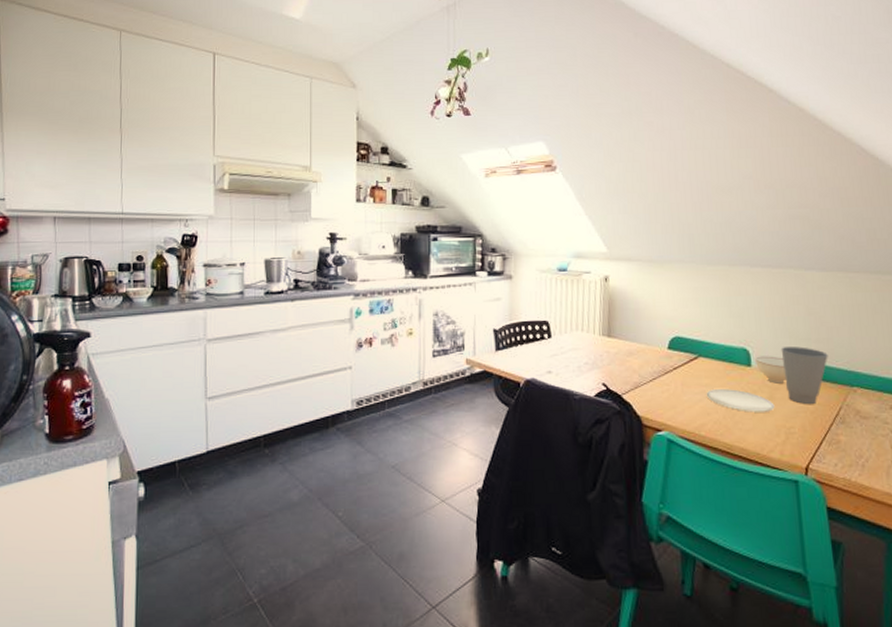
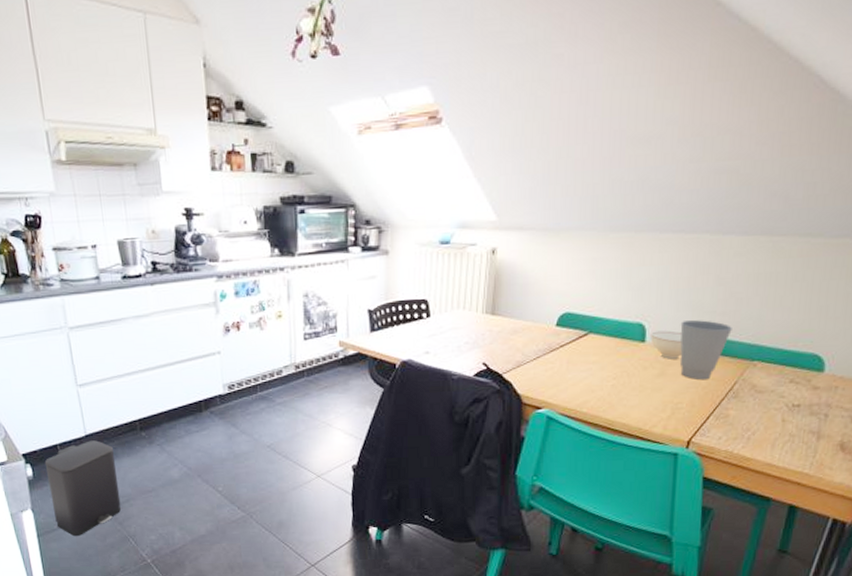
pedal bin: none [159,457,234,568] -> present [44,440,121,536]
plate: present [706,389,775,414] -> none [592,366,665,390]

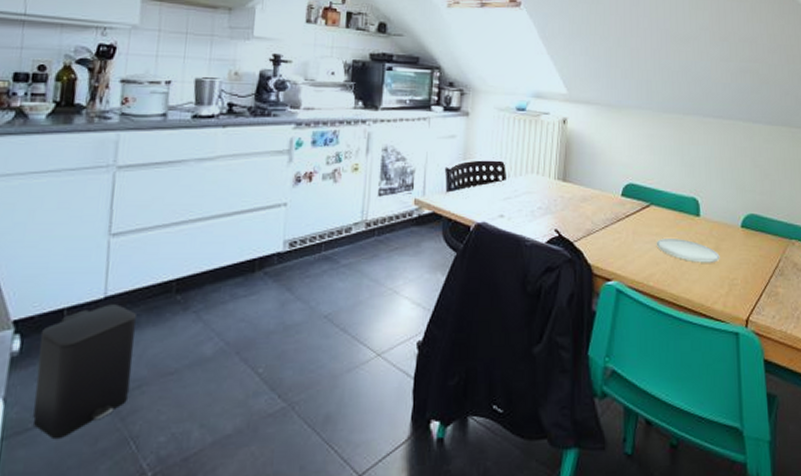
plate: none [592,366,665,390] -> present [656,239,720,264]
bowl: present [650,329,683,359] -> none [704,205,732,234]
cup: present [679,320,732,381] -> none [728,198,771,257]

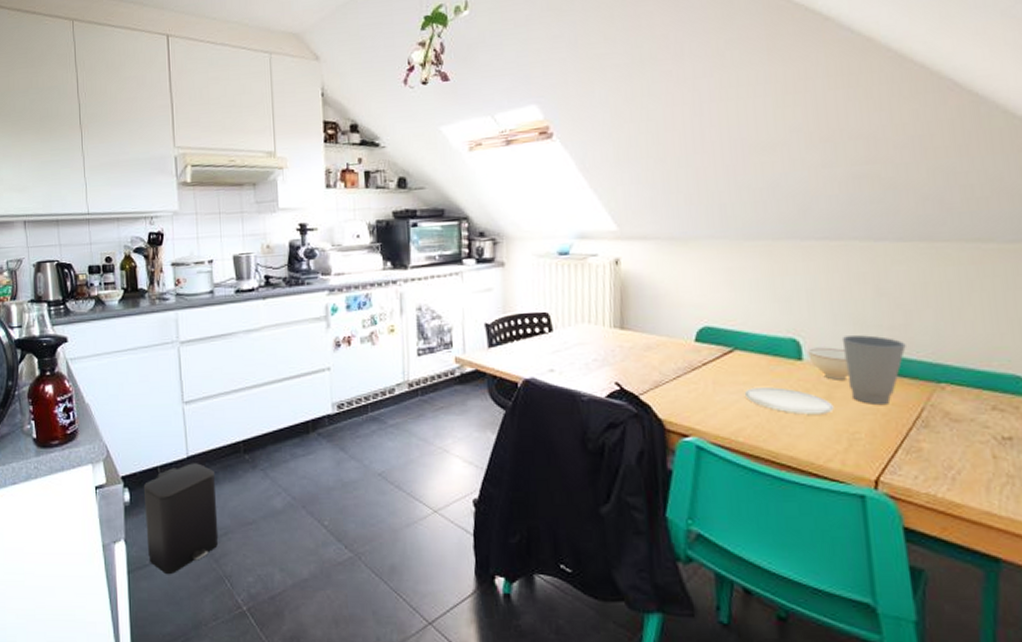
bowl: none [704,205,732,234] -> present [807,346,849,380]
cup: none [728,198,771,257] -> present [841,335,906,406]

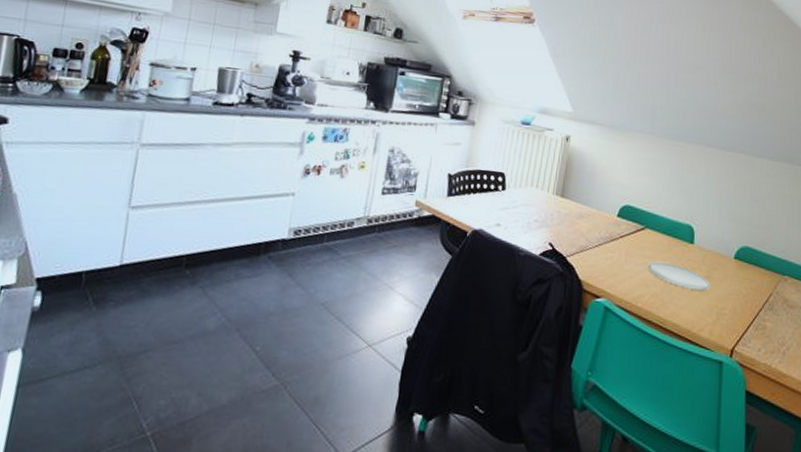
pedal bin: present [143,463,219,574] -> none [47,272,148,391]
bowl: present [807,346,849,380] -> none [698,233,725,264]
cup: present [841,335,906,406] -> none [723,229,766,289]

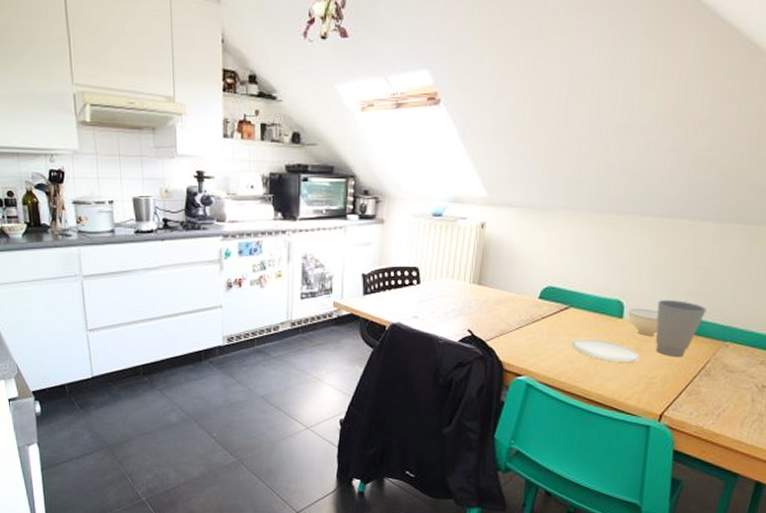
bowl: none [698,233,725,264] -> present [628,307,659,336]
cup: none [723,229,766,289] -> present [655,300,707,358]

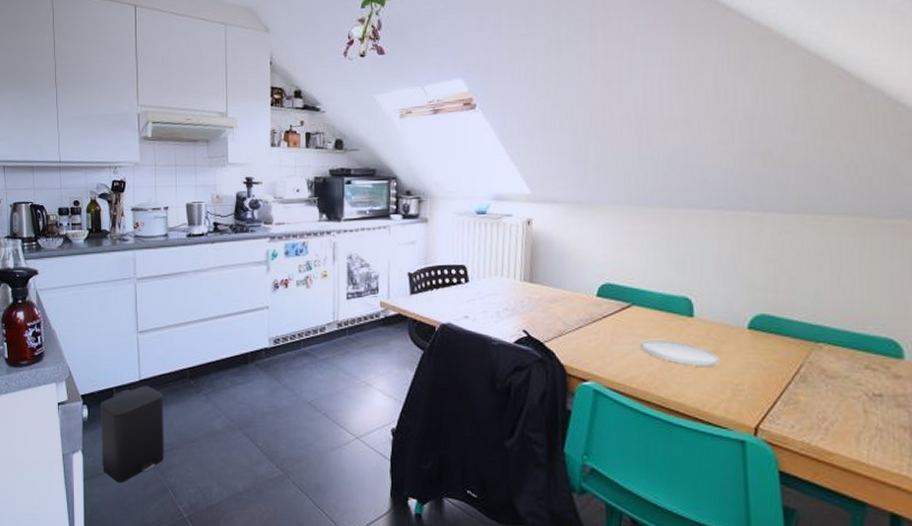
pedal bin: none [52,382,121,471] -> present [100,386,165,482]
bowl: present [628,307,659,336] -> none [699,305,735,336]
cup: present [655,300,707,358] -> none [730,297,789,361]

